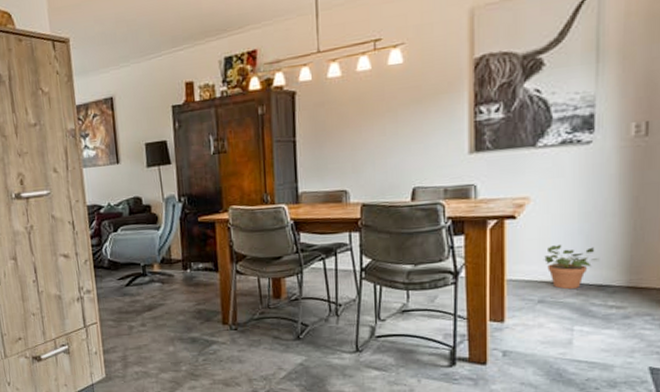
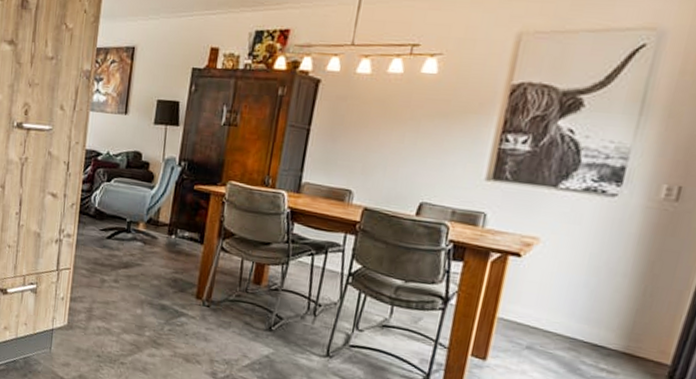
potted plant: present [543,245,600,290] -> none [540,293,601,343]

